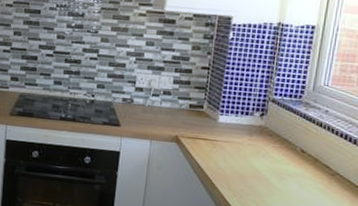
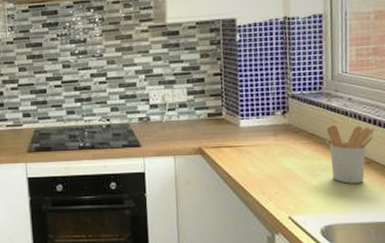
utensil holder: none [297,134,344,193] -> present [326,125,374,184]

